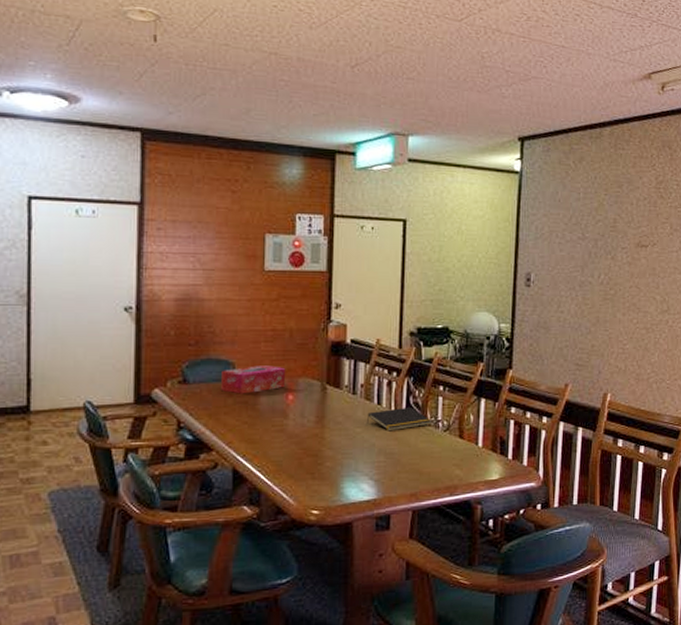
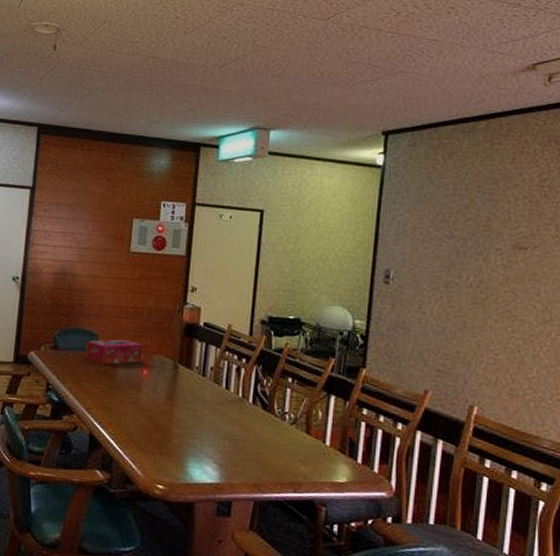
notepad: present [366,406,433,432] -> none [213,394,279,418]

